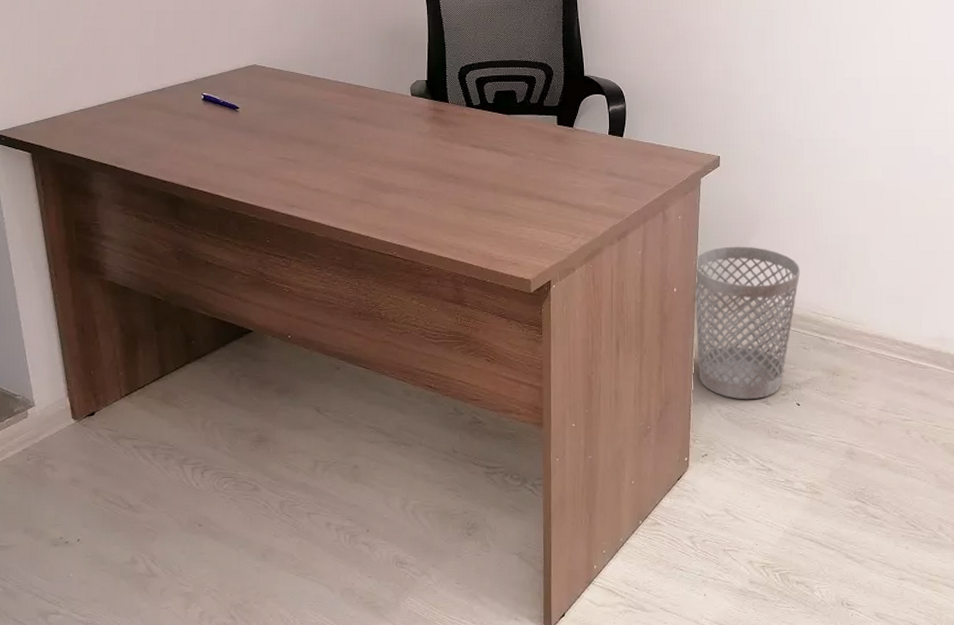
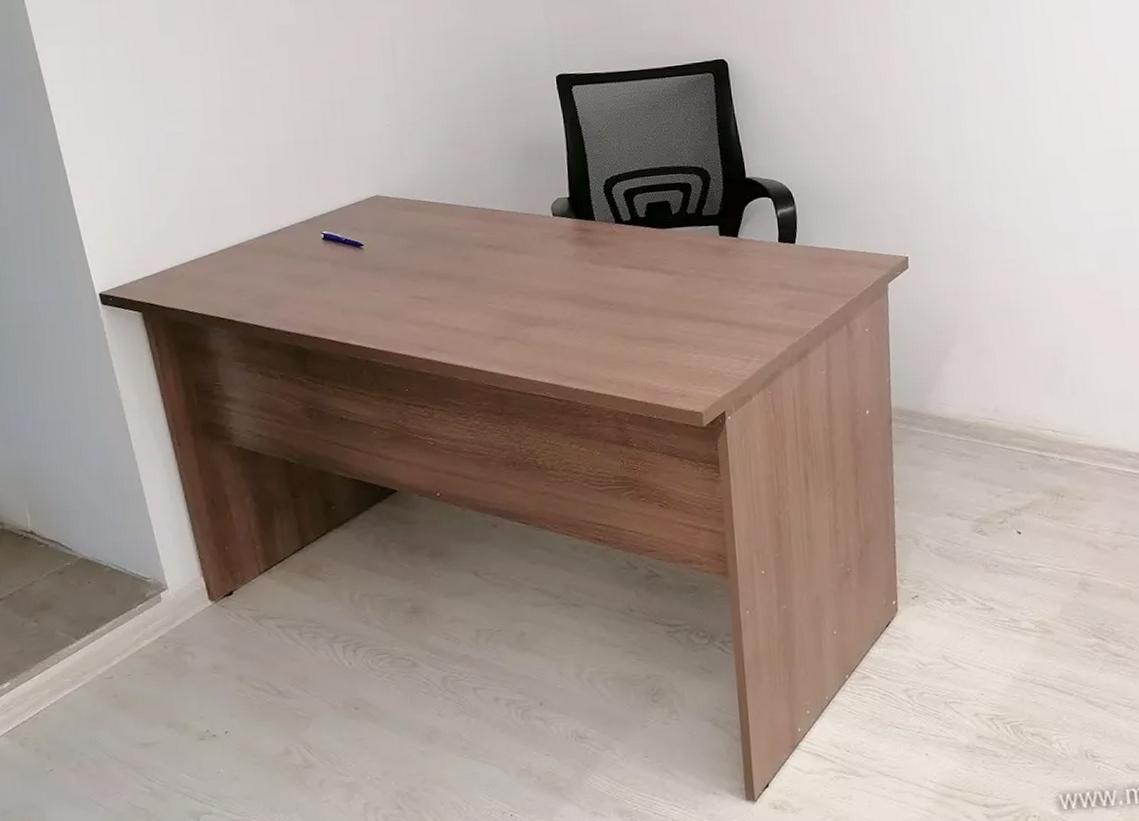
wastebasket: present [695,246,801,399] -> none [888,357,1011,531]

